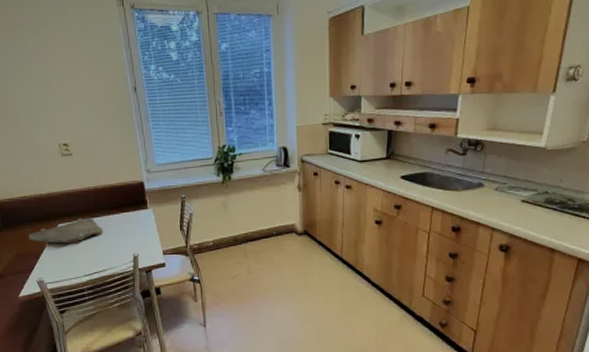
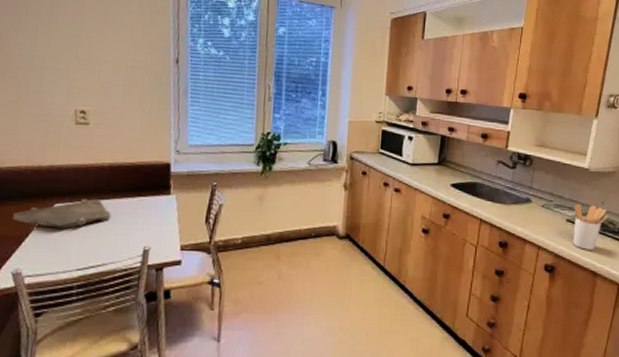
utensil holder: none [529,183,567,228] -> present [573,203,608,250]

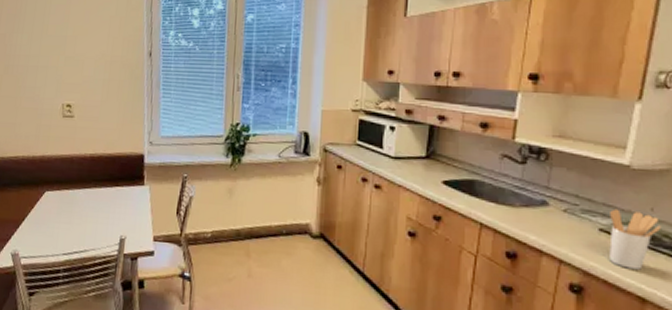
cutting board: present [12,199,111,229] -> none [12,187,92,215]

